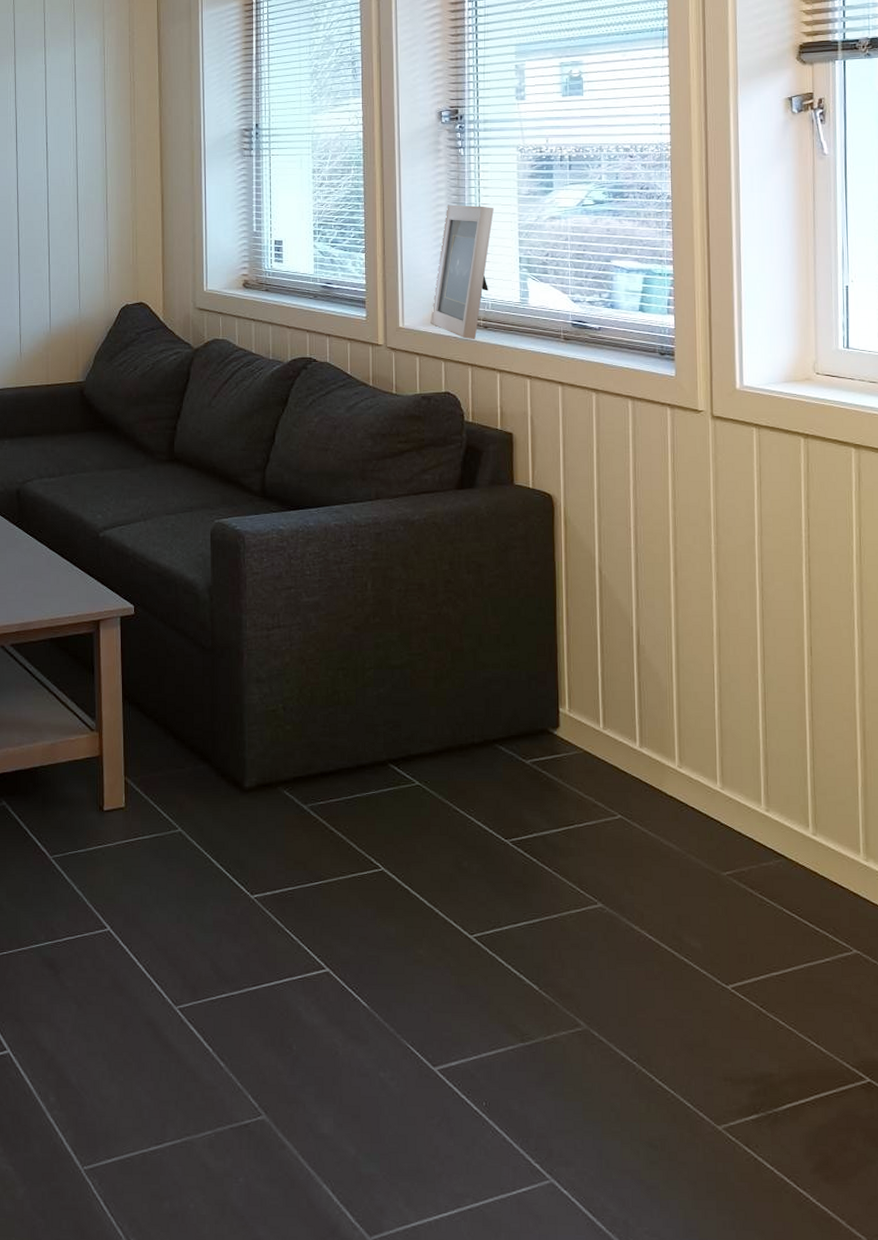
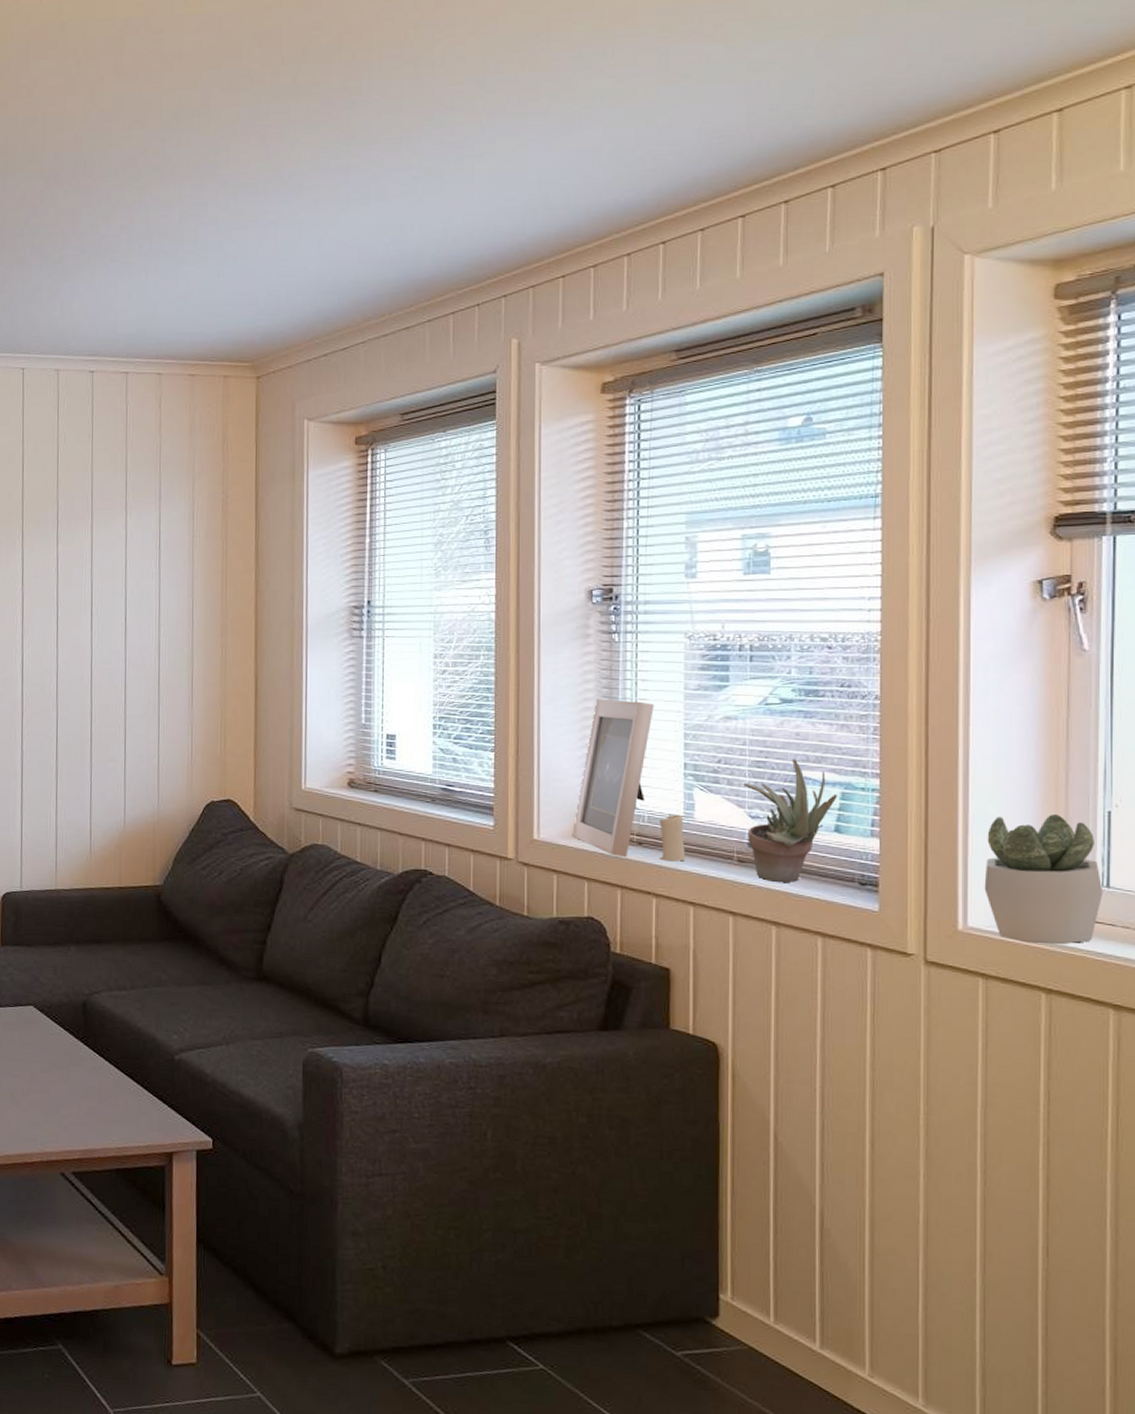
candle: none [501,301,523,341] -> present [659,814,686,862]
succulent plant: none [567,251,640,356] -> present [743,759,837,883]
succulent plant: none [755,290,845,397] -> present [984,814,1104,945]

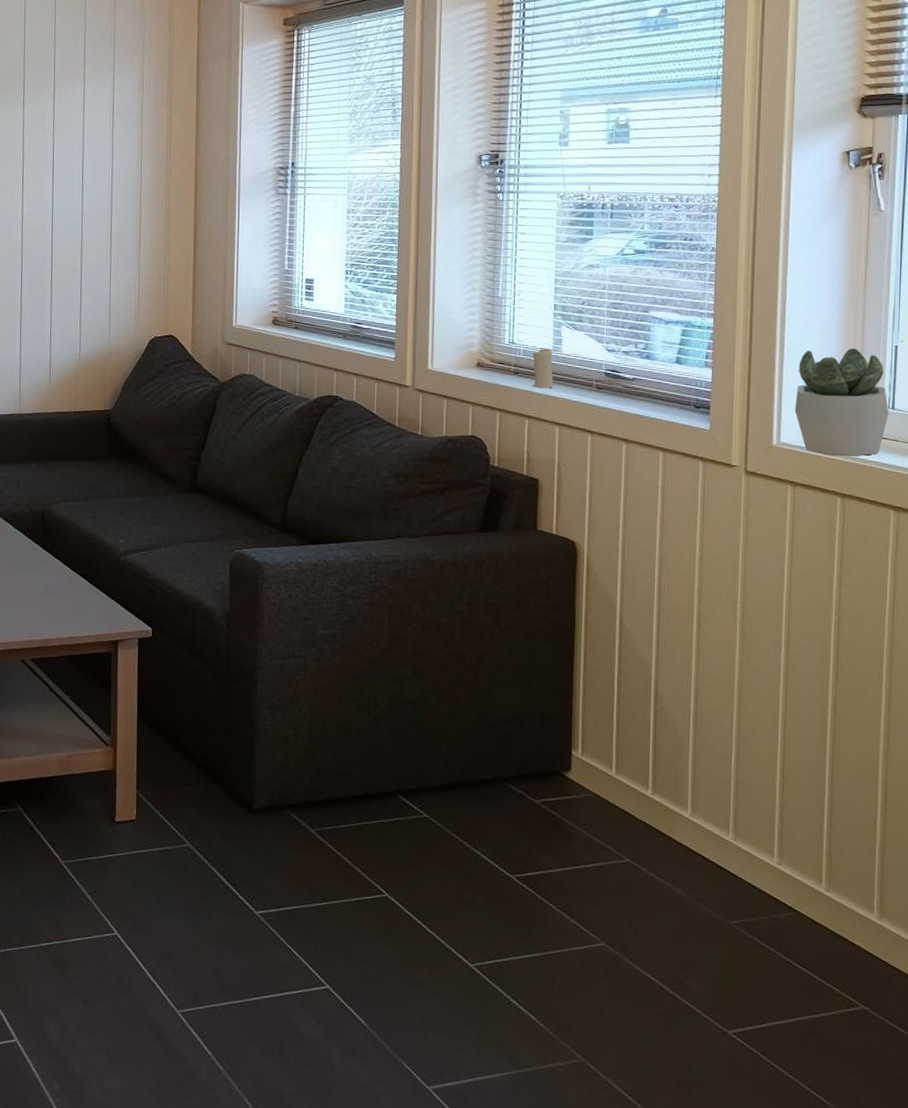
picture frame: present [572,699,654,858] -> none [460,249,530,385]
succulent plant: present [743,759,837,883] -> none [602,301,679,407]

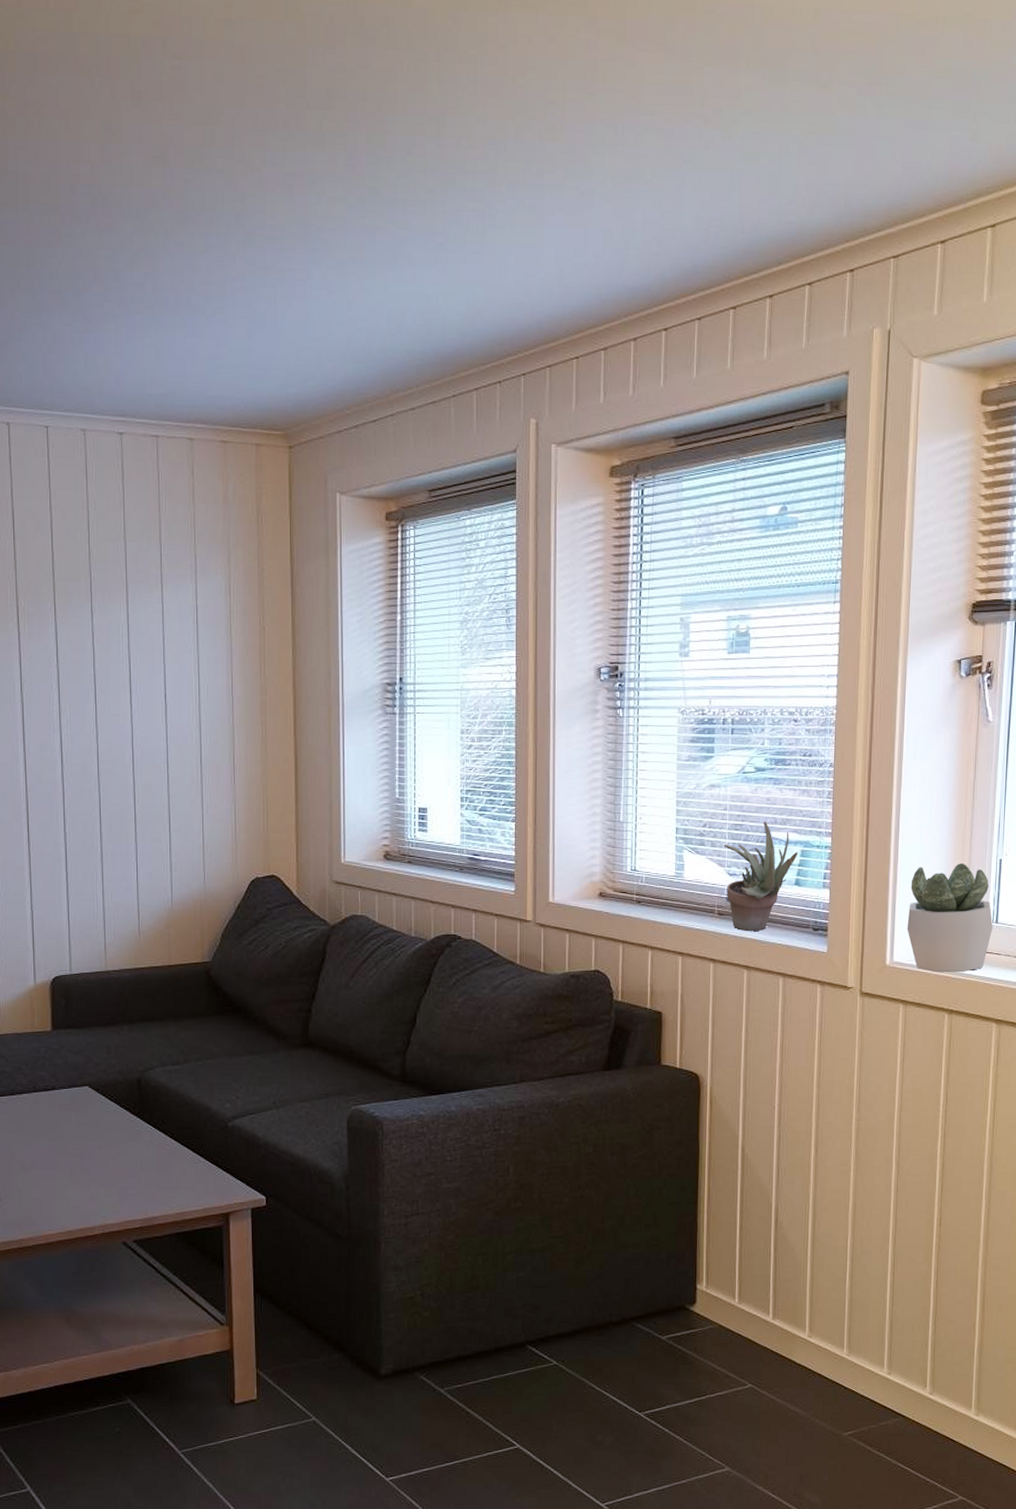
candle: present [532,348,554,388] -> none [654,874,676,917]
succulent plant: none [602,301,679,407] -> present [724,822,798,932]

